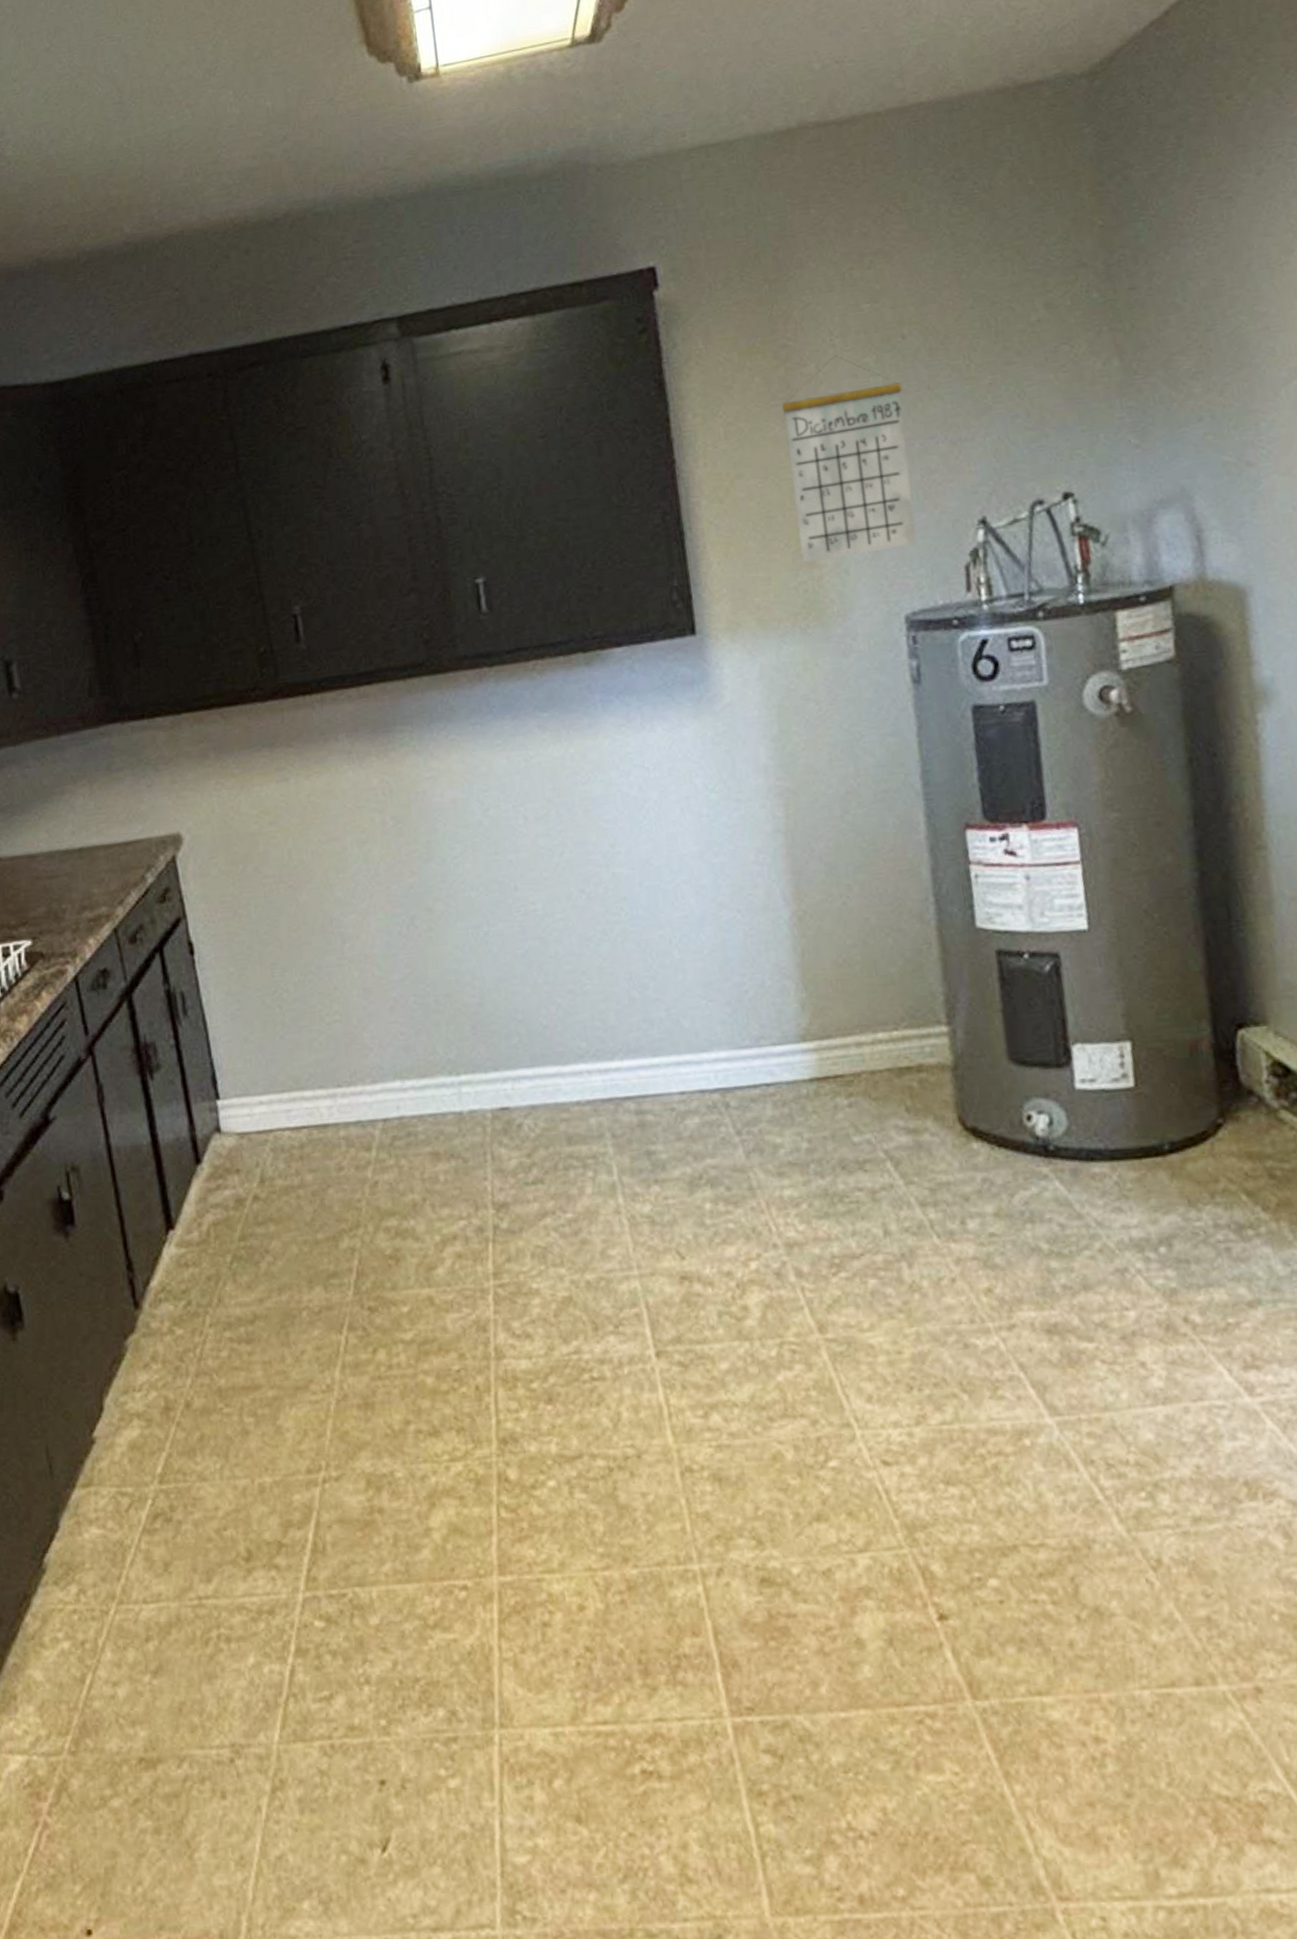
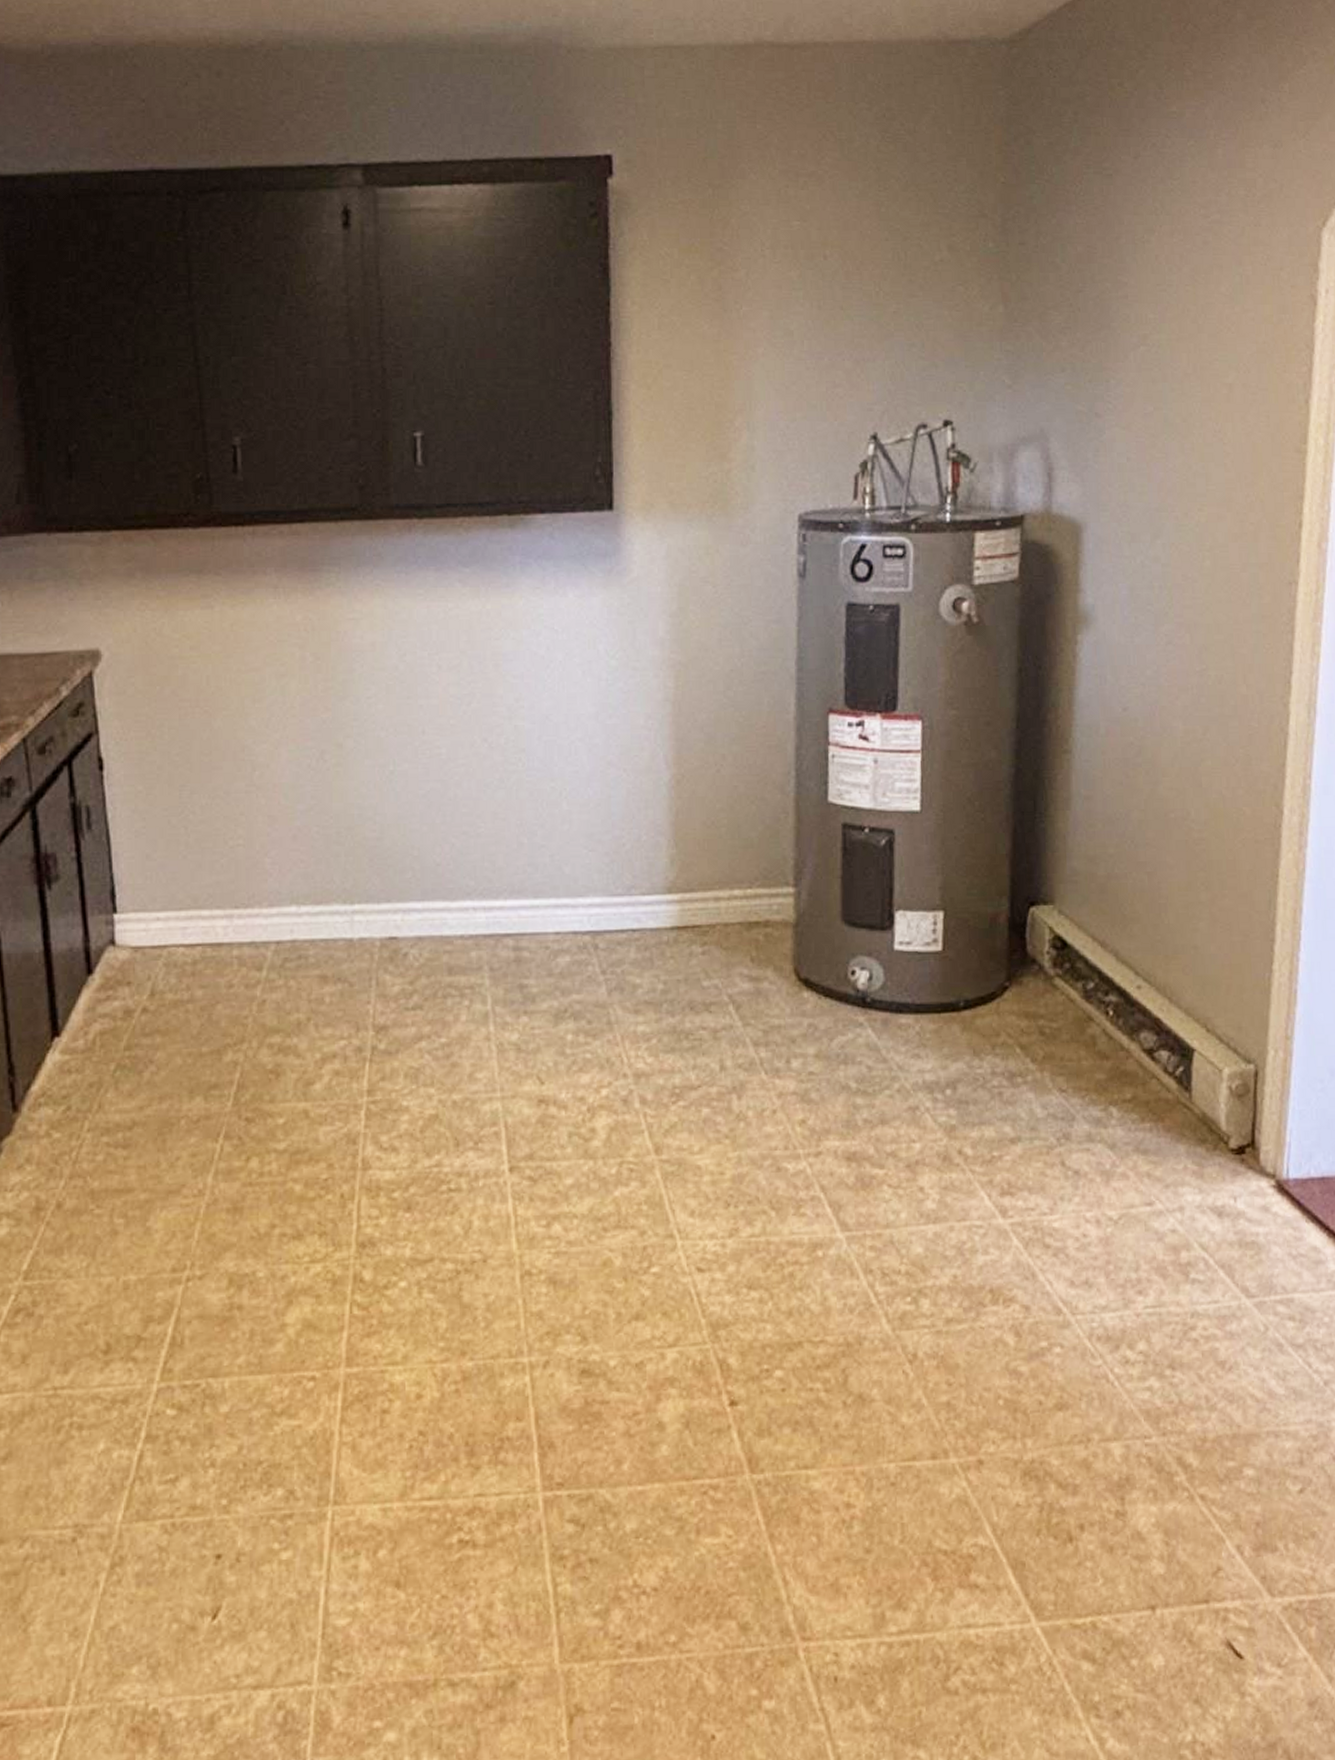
calendar: present [781,354,918,564] -> none [712,265,819,456]

